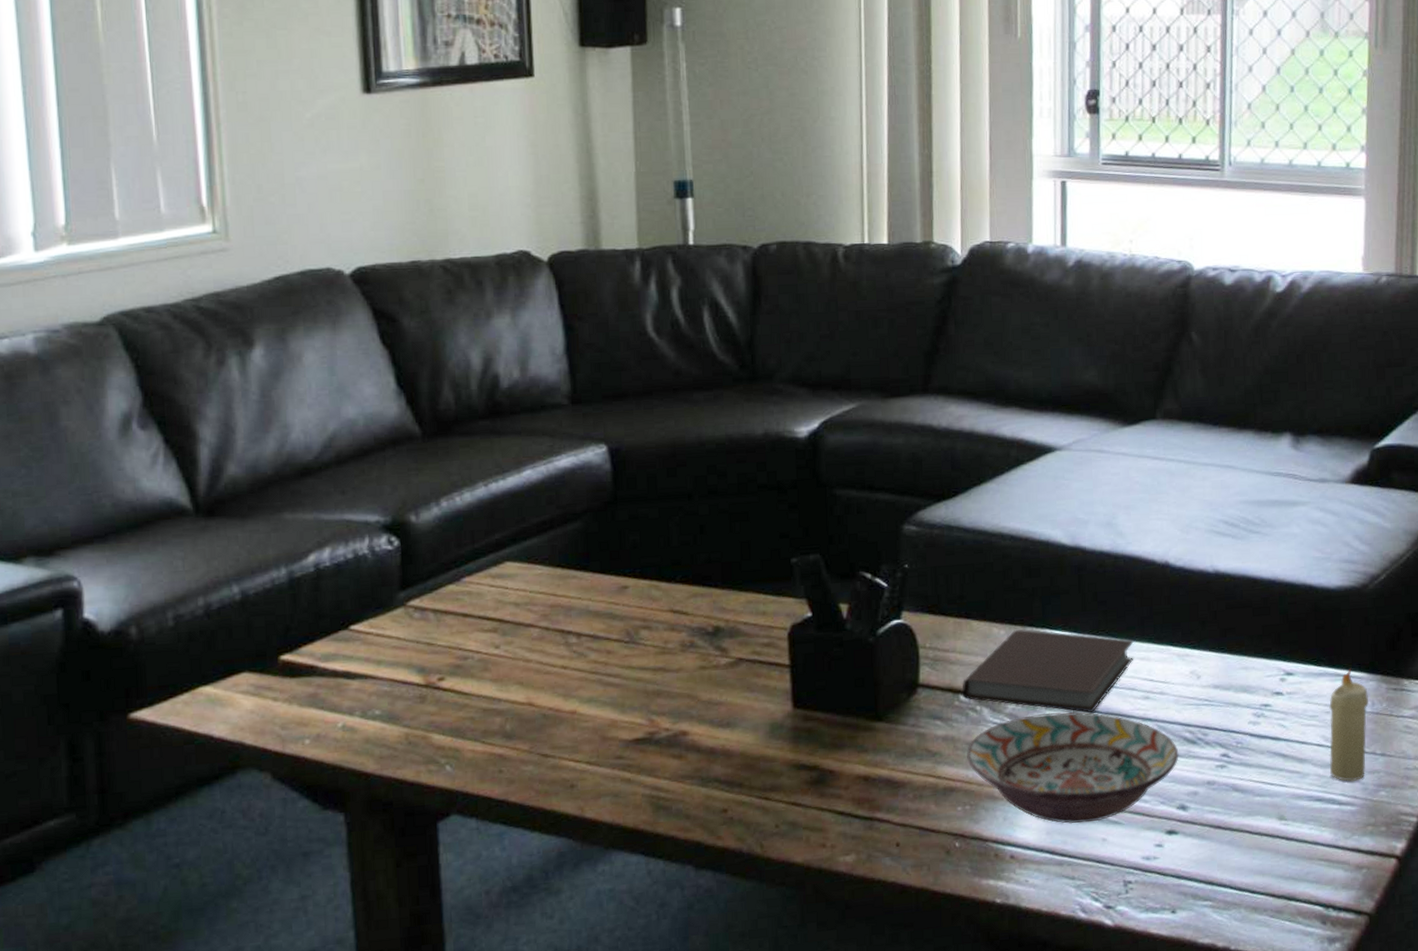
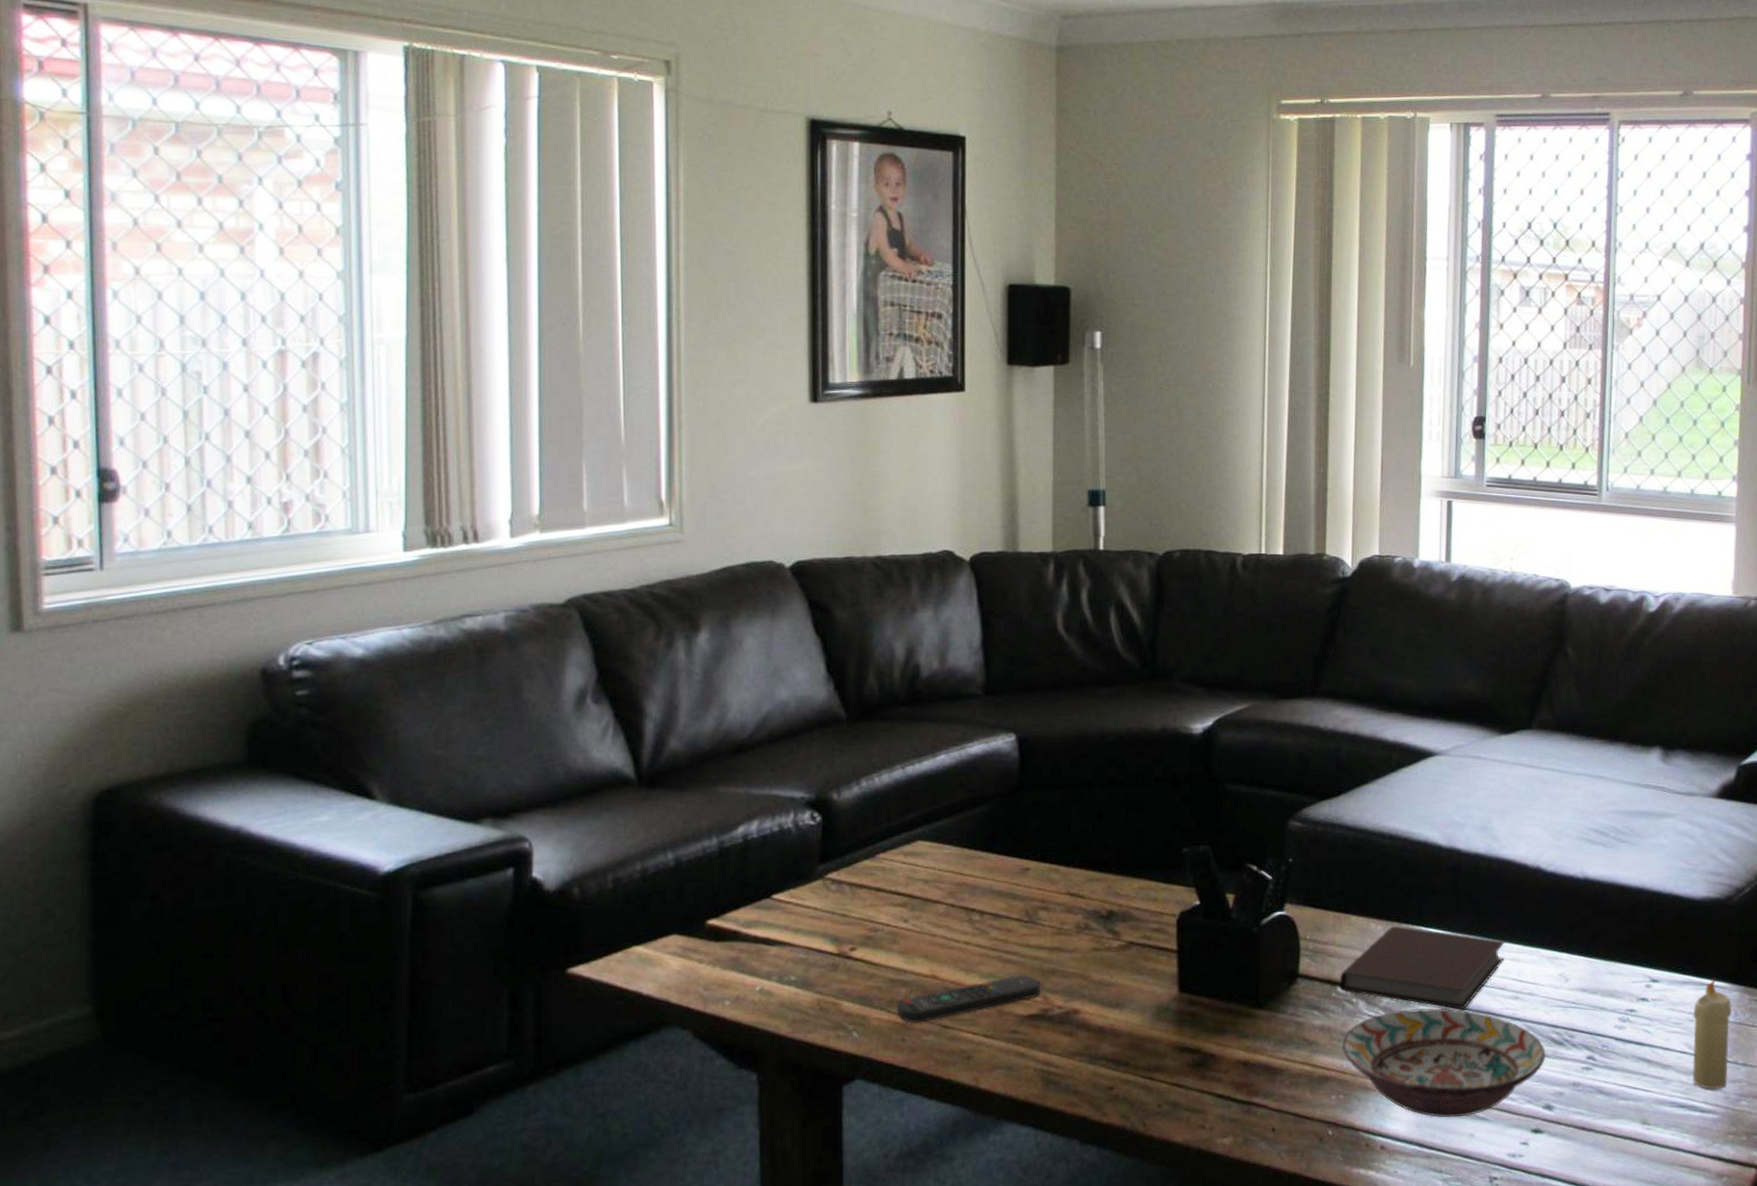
remote control: none [491,697,646,754] -> present [896,974,1040,1023]

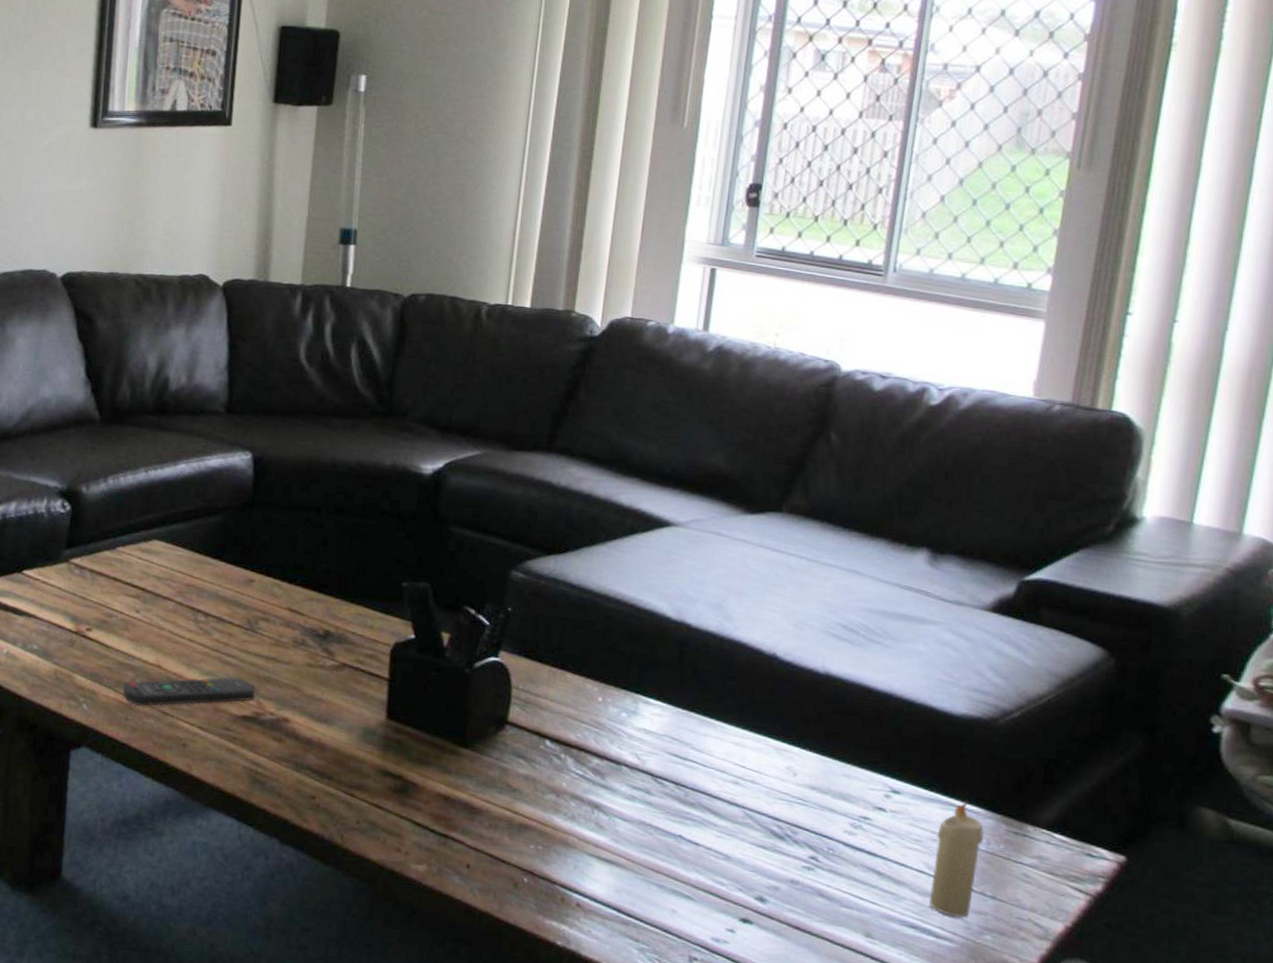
notebook: present [1339,925,1506,1010] -> none [549,689,731,785]
decorative bowl: present [1342,1008,1546,1118] -> none [545,773,764,892]

